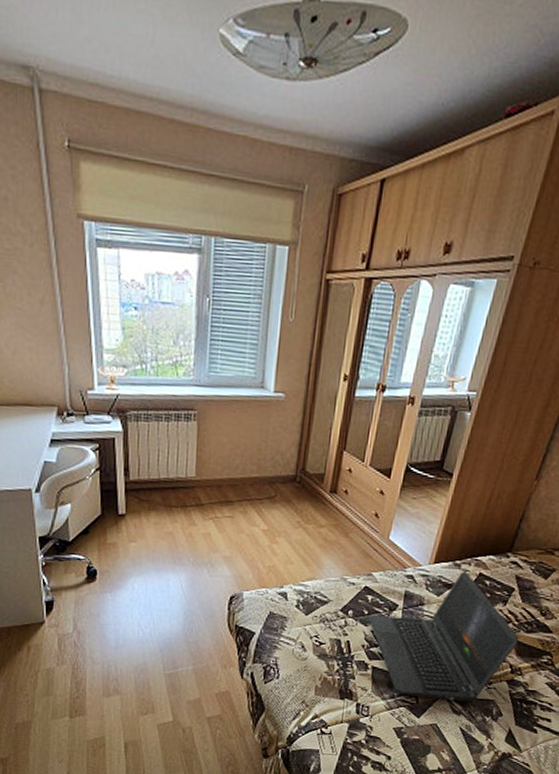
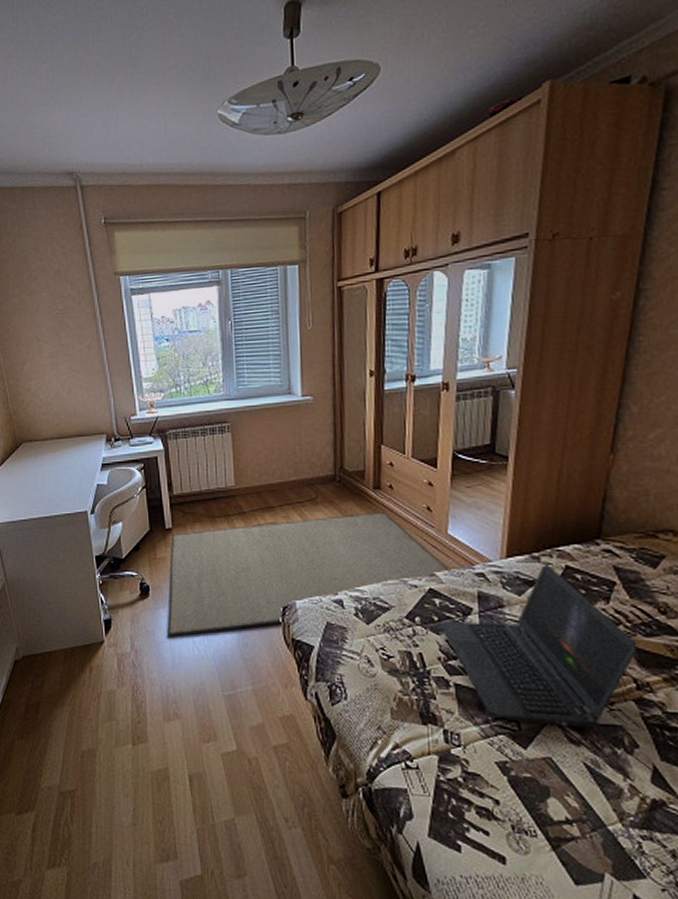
rug: none [112,514,386,620] -> present [167,512,451,637]

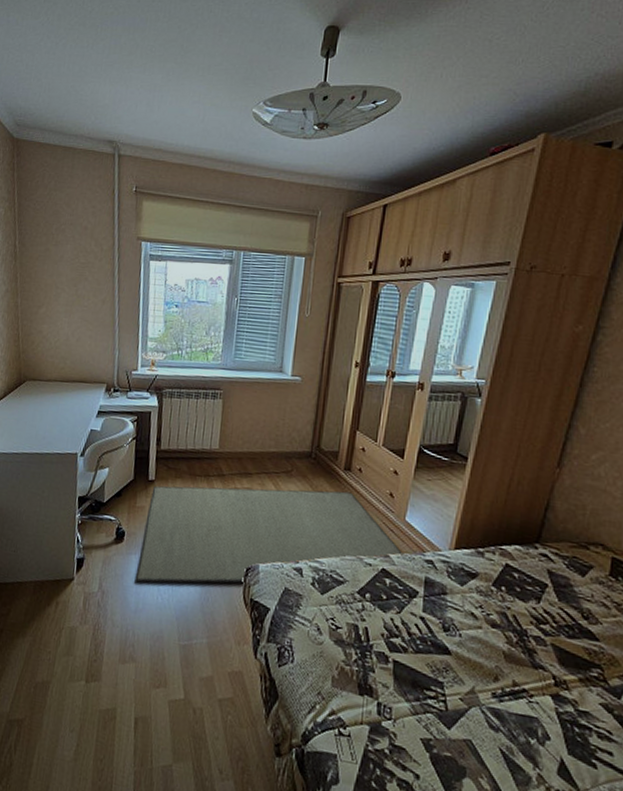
laptop computer: present [440,565,638,729] -> none [387,560,560,718]

